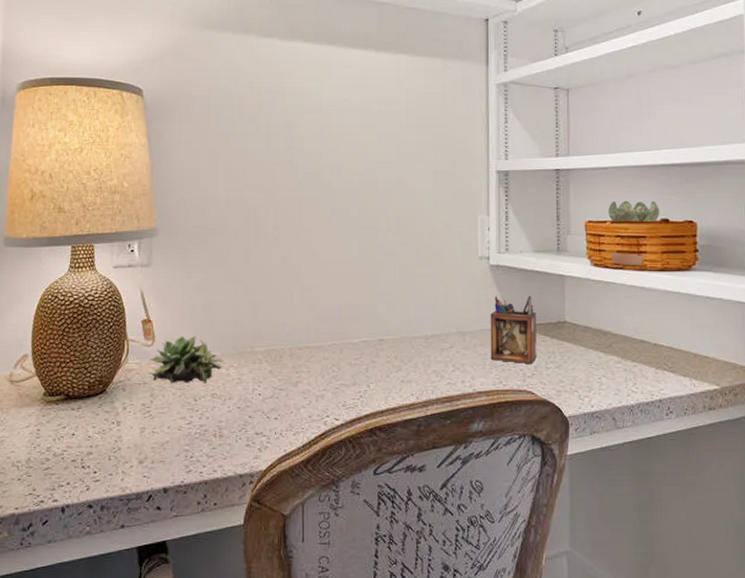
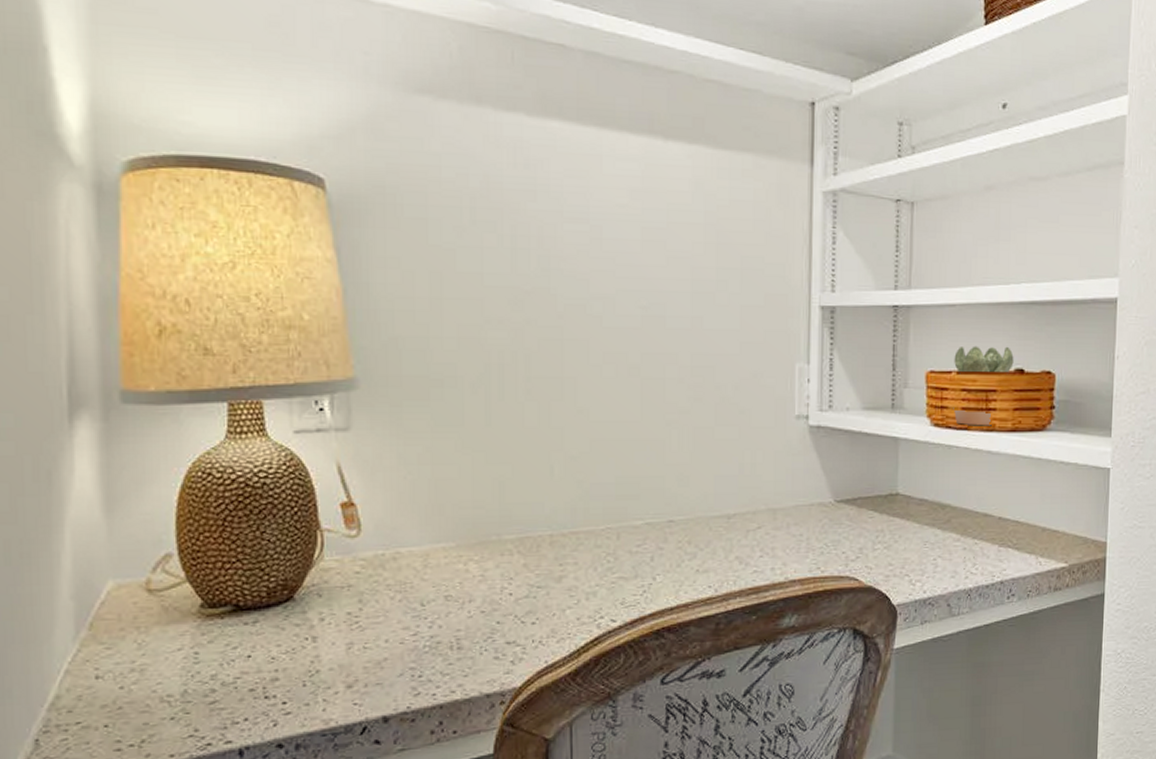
succulent plant: present [149,335,224,383] -> none [354,522,461,585]
desk organizer: present [490,295,537,365] -> none [807,463,863,546]

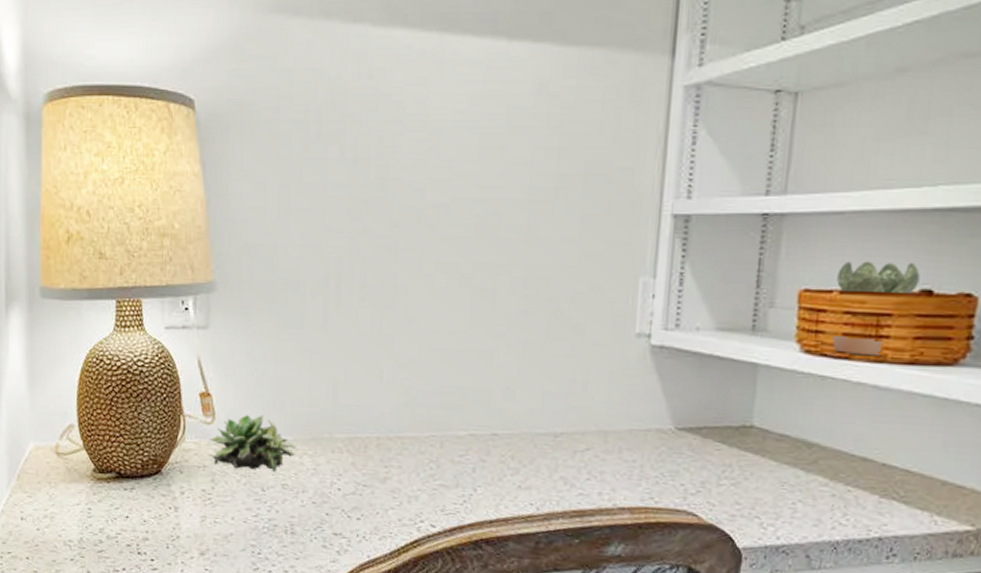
succulent plant: none [354,522,461,585] -> present [209,415,297,472]

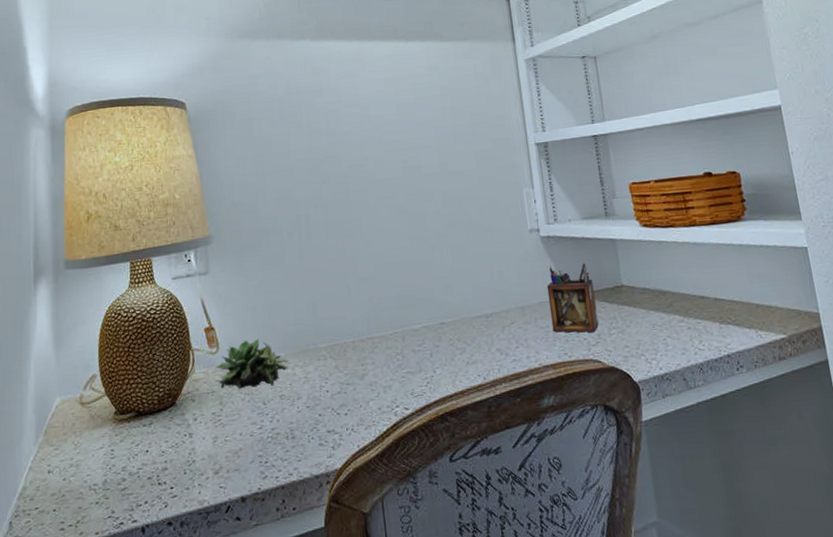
desk organizer: none [640,386,711,479] -> present [547,263,599,333]
succulent plant: present [831,261,920,357] -> none [650,155,702,223]

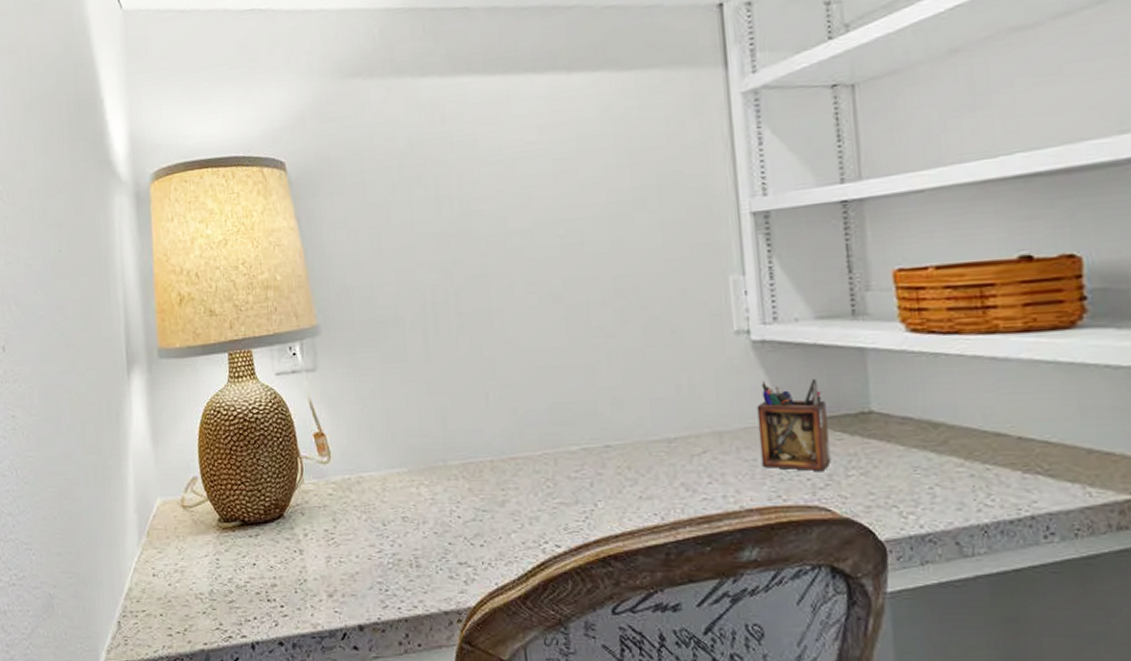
succulent plant: present [215,338,289,389] -> none [327,449,413,506]

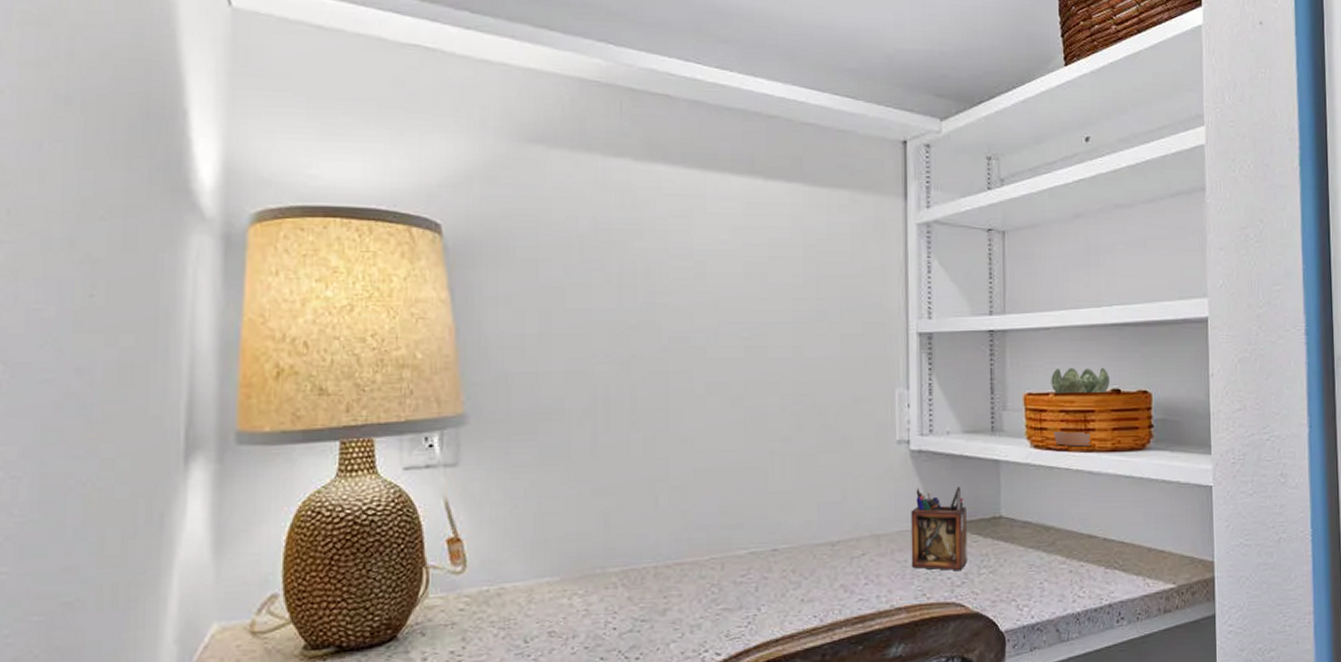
succulent plant: none [929,230,1016,329] -> present [1051,367,1110,447]

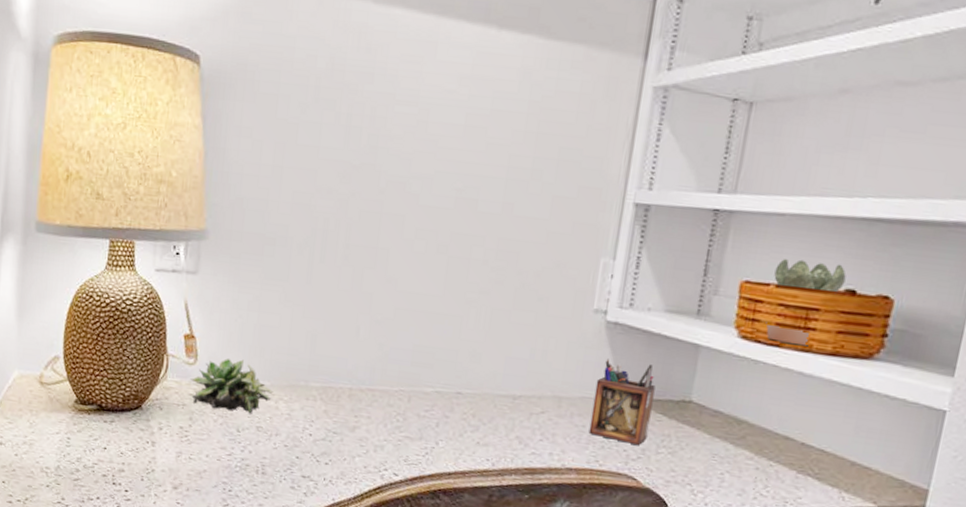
succulent plant: none [459,556,565,622] -> present [190,359,274,414]

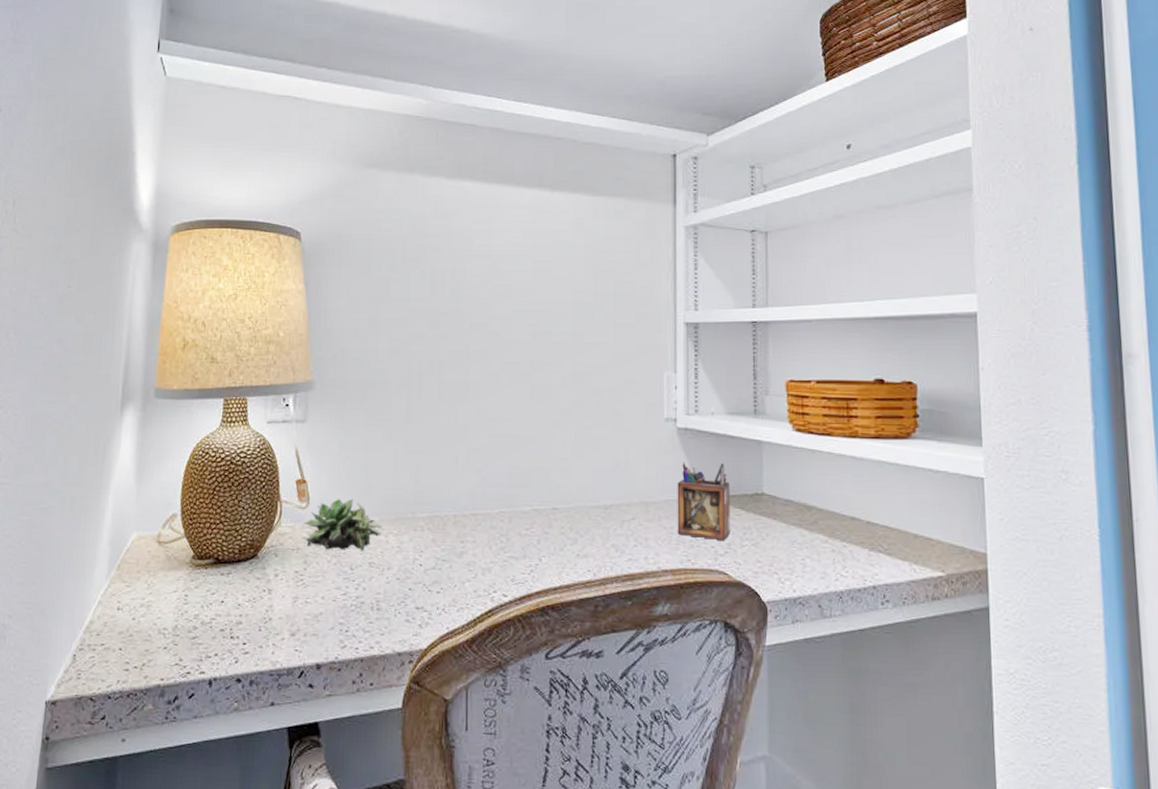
succulent plant: present [765,259,846,347] -> none [813,357,873,433]

